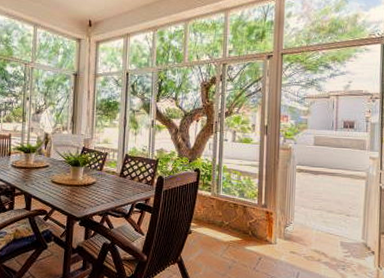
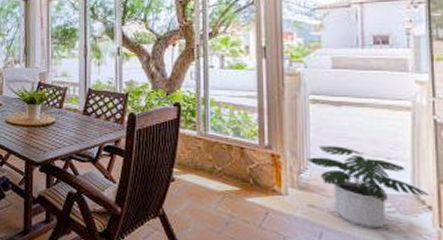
potted plant: none [292,205,374,269] -> present [307,146,430,229]

